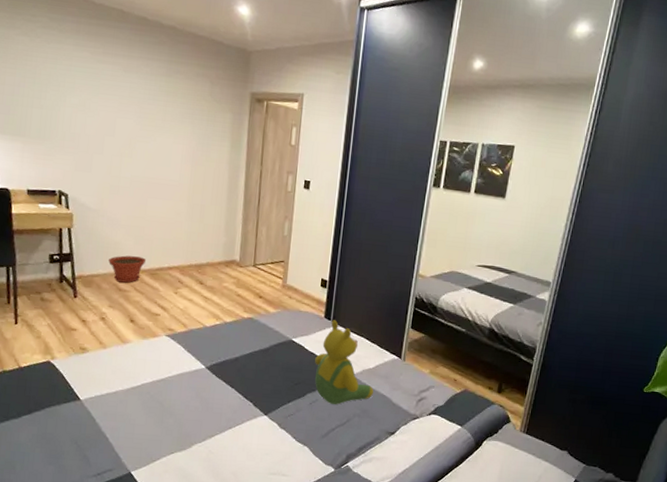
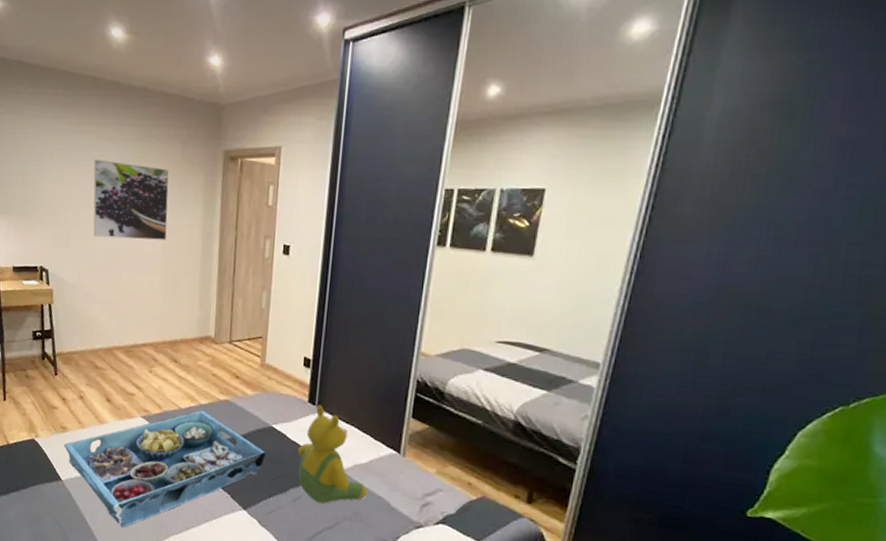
serving tray: none [82,328,287,441] -> present [63,410,267,528]
plant pot: present [108,255,147,283] -> none [85,331,122,361]
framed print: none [118,89,197,171] -> present [93,159,169,240]

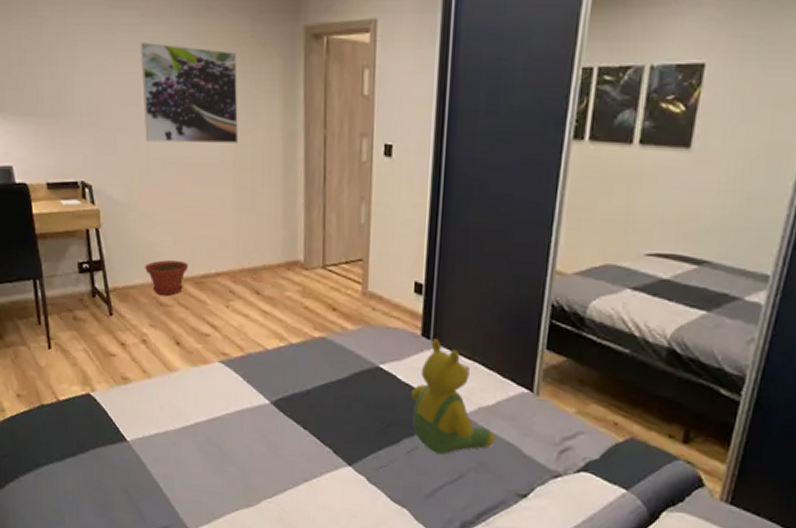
serving tray: present [63,410,267,528] -> none [126,351,374,493]
plant pot: none [85,331,122,361] -> present [144,260,189,296]

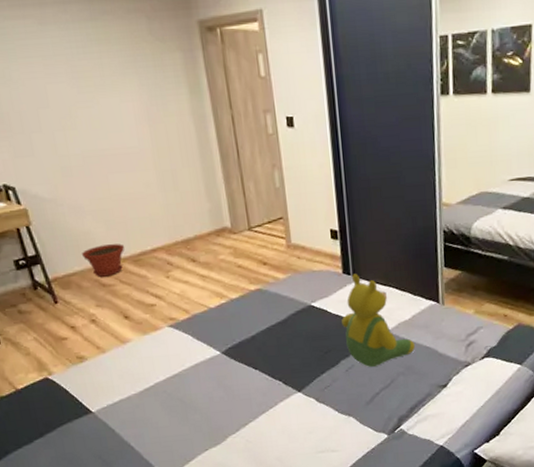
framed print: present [140,42,238,144] -> none [40,47,152,140]

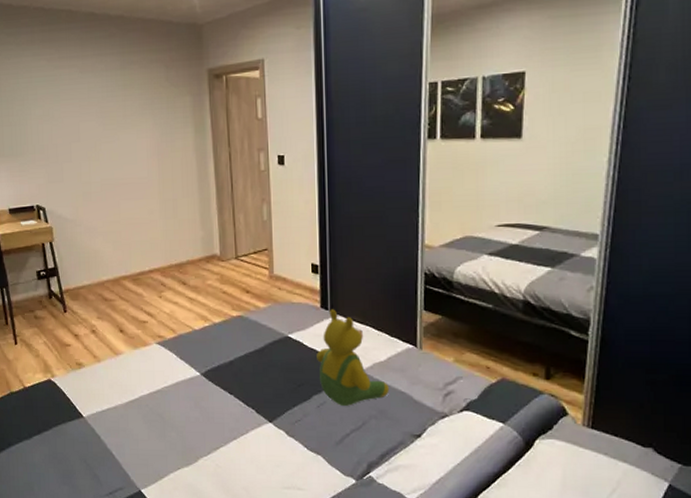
plant pot: present [81,244,125,277] -> none [90,263,127,292]

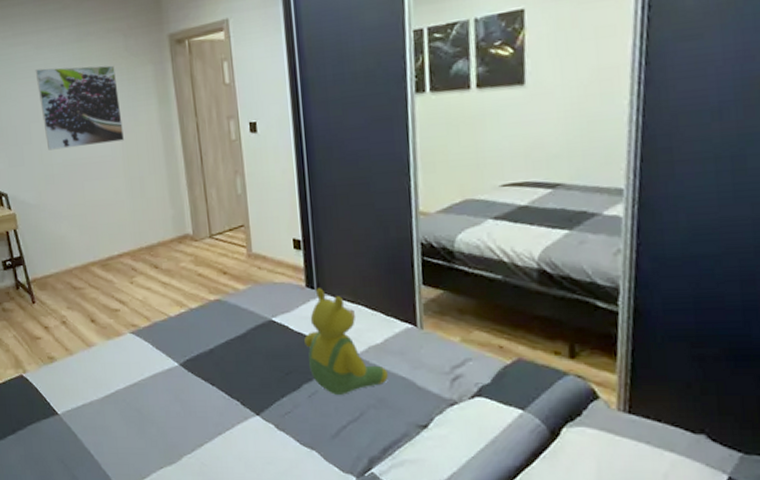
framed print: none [78,91,160,169] -> present [35,65,124,151]

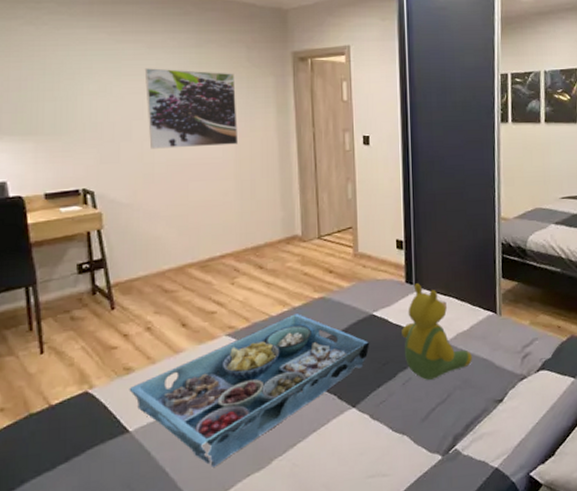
serving tray: none [54,315,271,455] -> present [129,314,370,467]

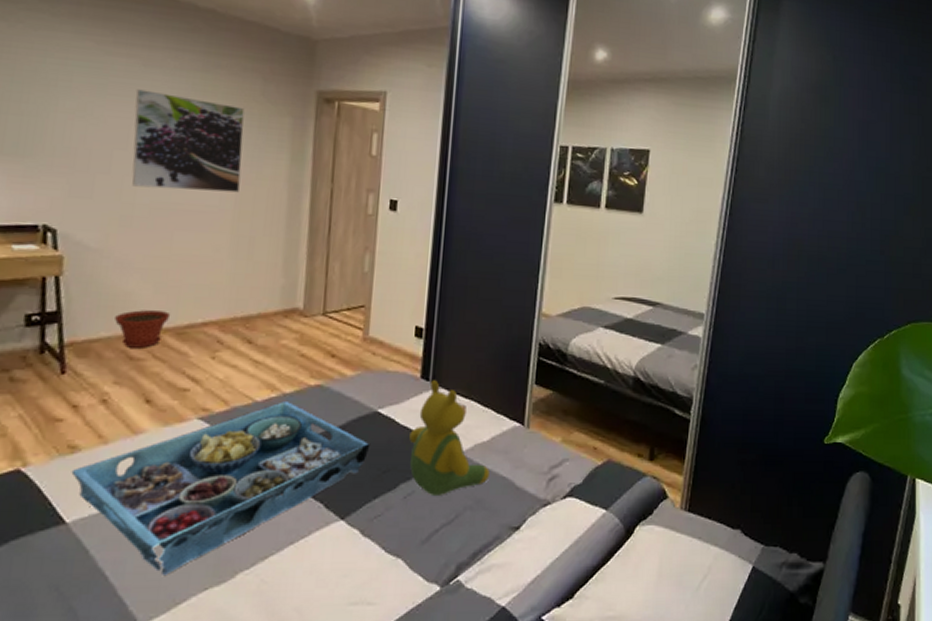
plant pot: none [148,249,194,283] -> present [113,310,171,348]

